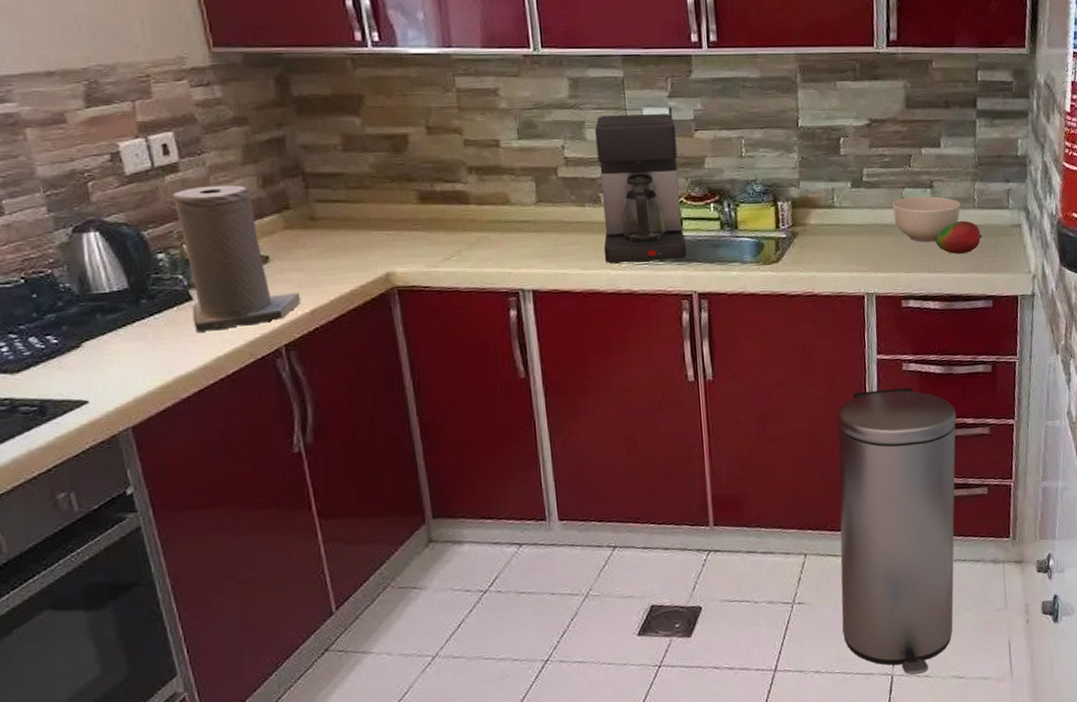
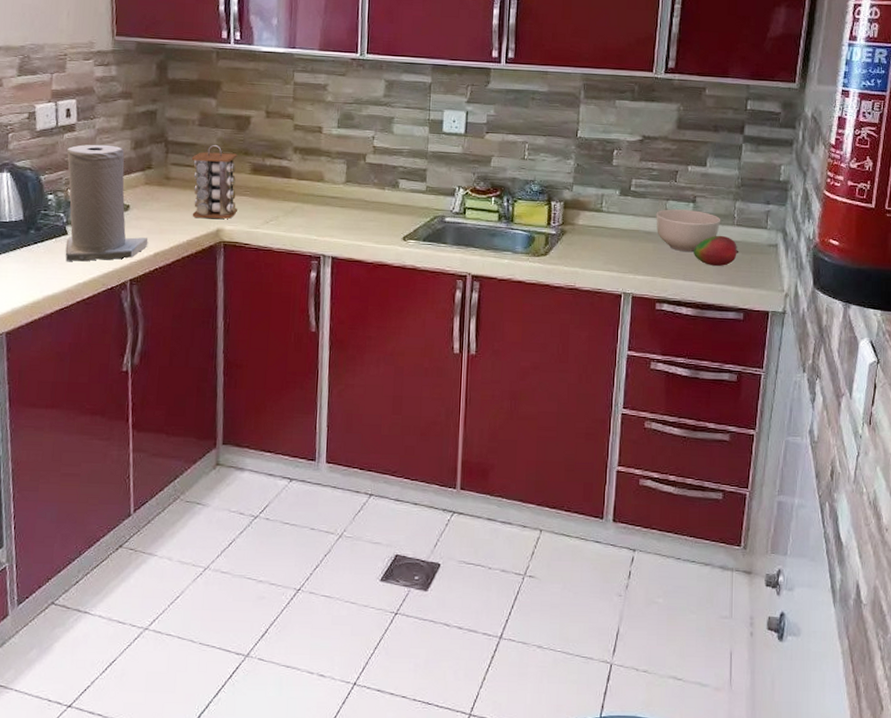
spice rack: none [339,172,409,263] -> present [191,144,237,220]
coffee maker: present [594,114,686,263] -> none [395,114,470,243]
pedal bin: present [837,387,957,675] -> none [568,383,698,667]

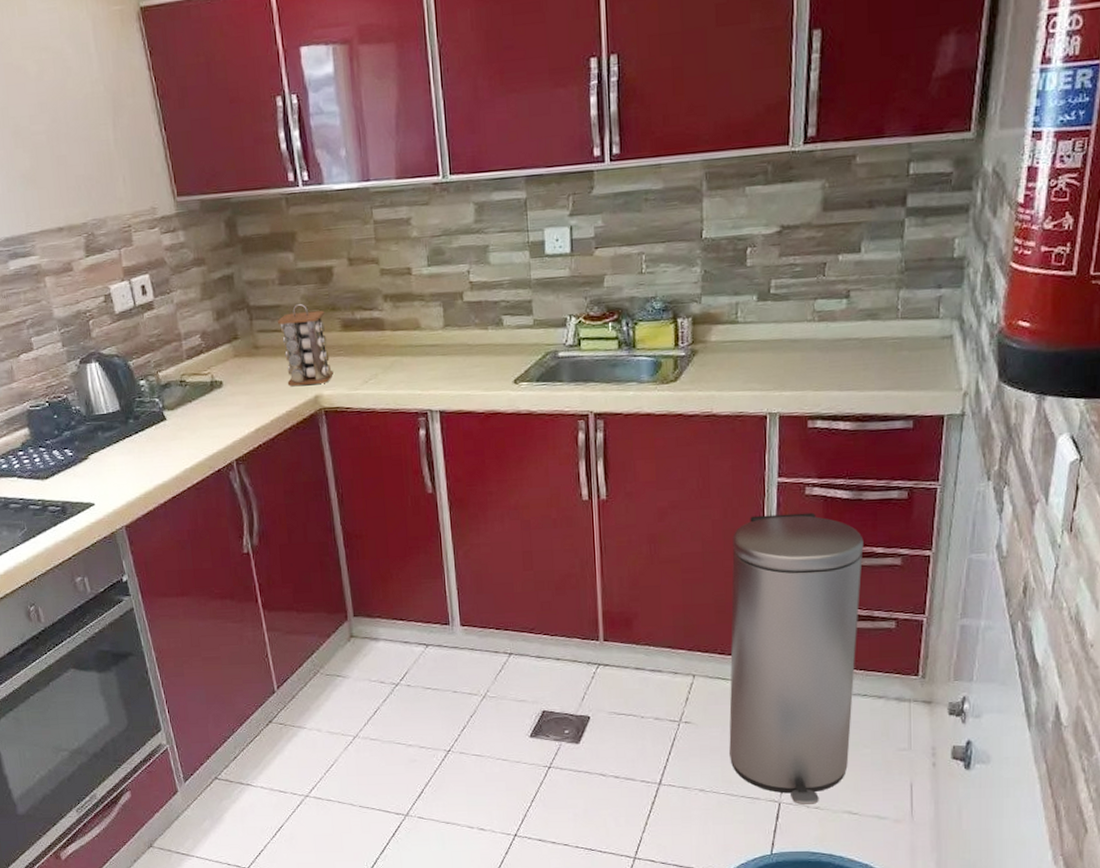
paper towel: present [65,144,149,262] -> none [150,319,248,449]
pedal bin: none [568,383,698,667] -> present [729,512,864,804]
bowl: present [656,209,721,253] -> none [802,307,882,358]
fruit: present [694,235,739,266] -> none [850,332,906,370]

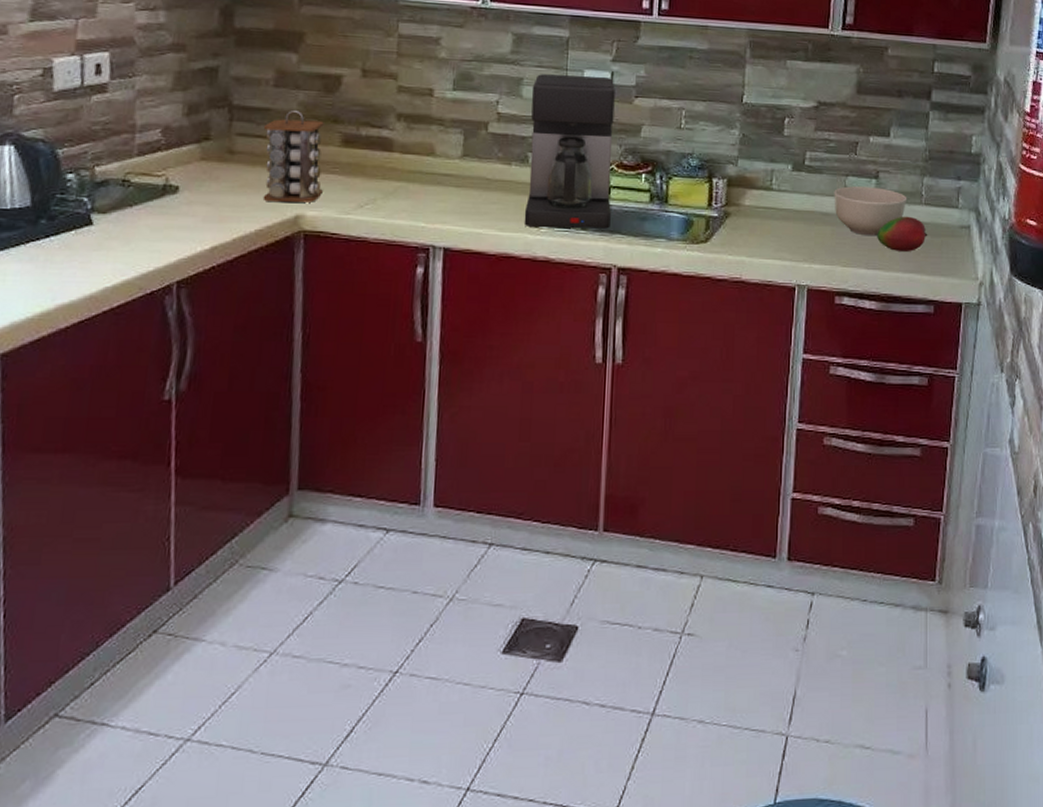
coffee maker: none [497,233,584,384] -> present [524,74,615,229]
pedal bin: present [729,512,864,804] -> none [735,393,885,738]
bowl: none [802,307,882,358] -> present [834,186,907,237]
fruit: none [850,332,906,370] -> present [877,216,928,251]

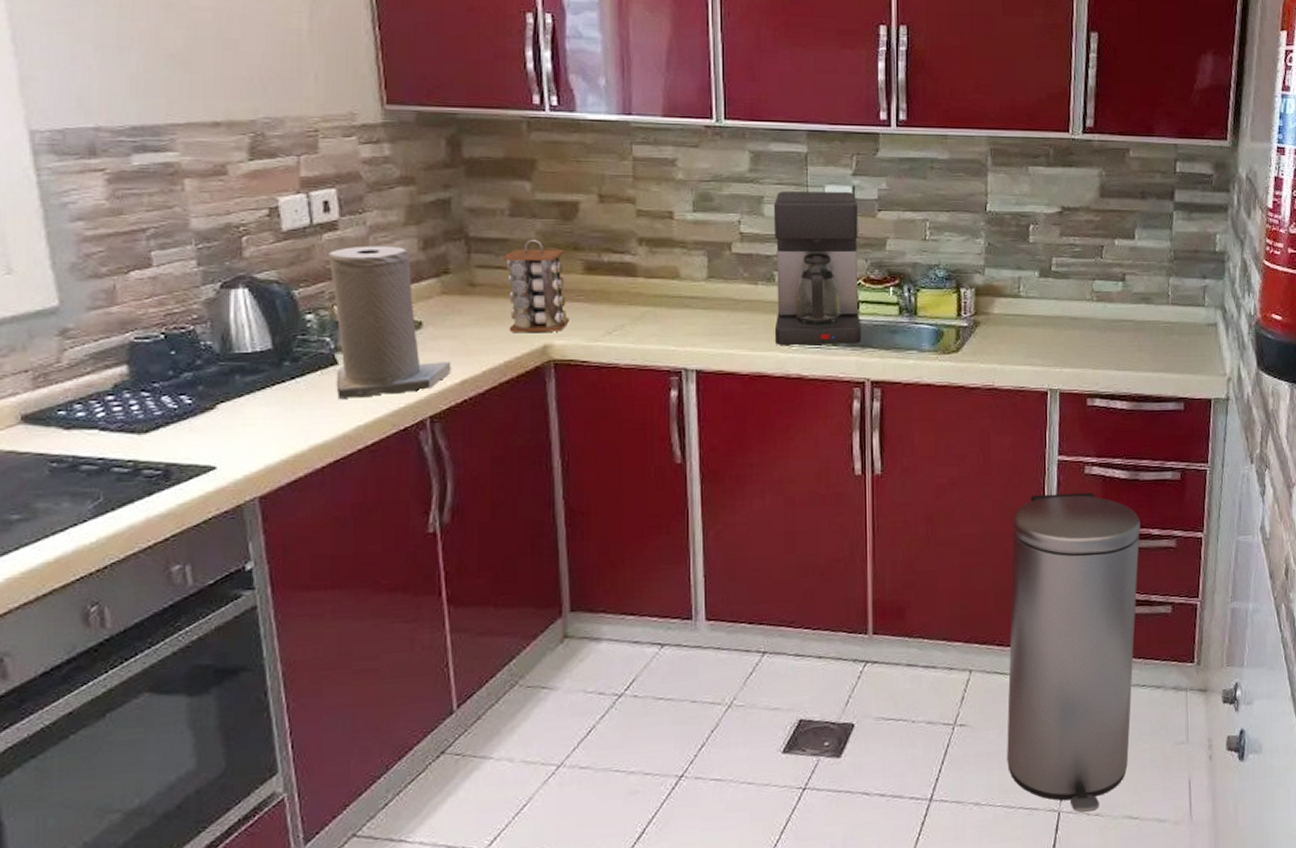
paper towel: none [88,109,204,260] -> present [329,245,452,400]
pedal bin: none [735,393,885,738] -> present [1007,492,1141,813]
bowl: present [834,186,907,237] -> none [1081,290,1154,338]
fruit: present [877,216,928,251] -> none [1126,316,1176,351]

